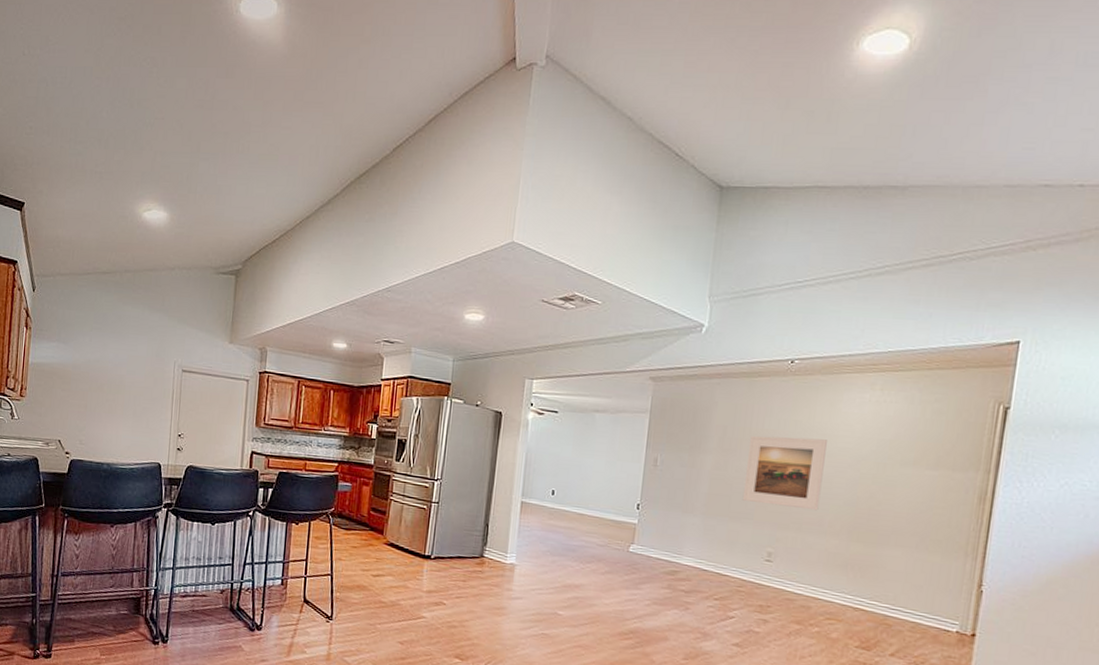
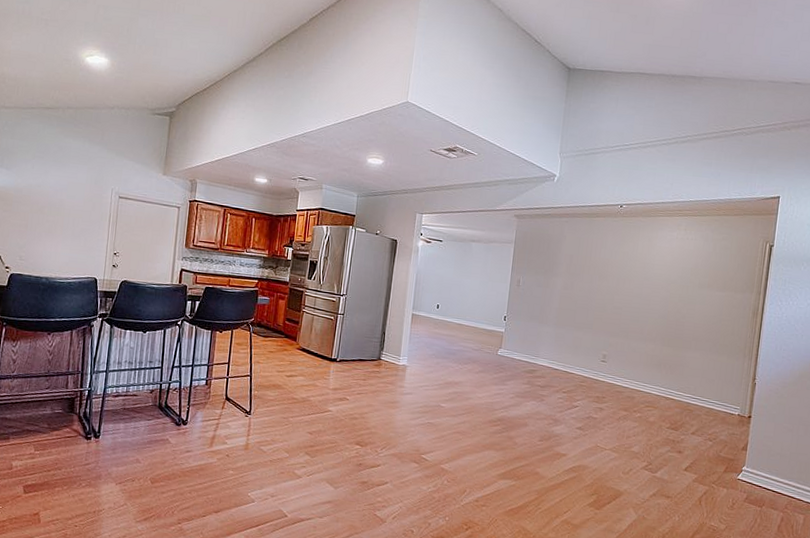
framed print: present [742,435,827,511] -> none [584,263,646,322]

